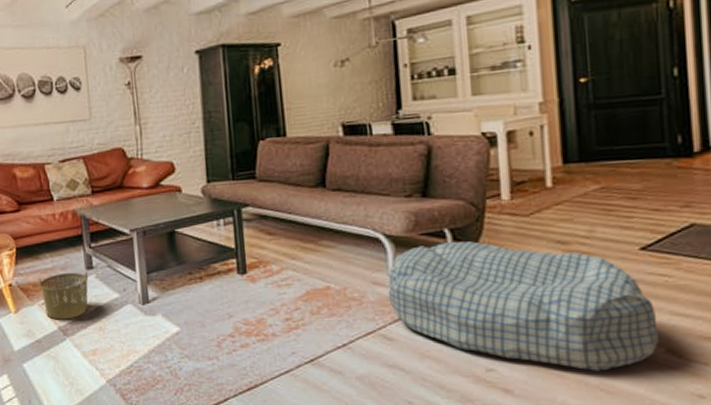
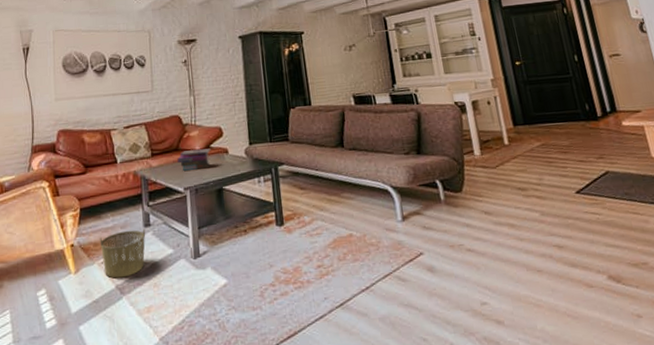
books: none [121,186,161,211] -> present [177,148,211,171]
dog bed: present [388,241,660,371] -> none [397,190,602,299]

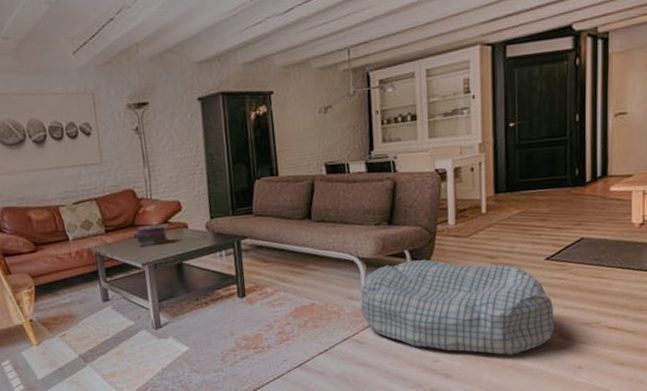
basket: present [99,229,146,279] -> none [58,303,106,349]
dog bed: none [397,190,602,299] -> present [360,259,555,355]

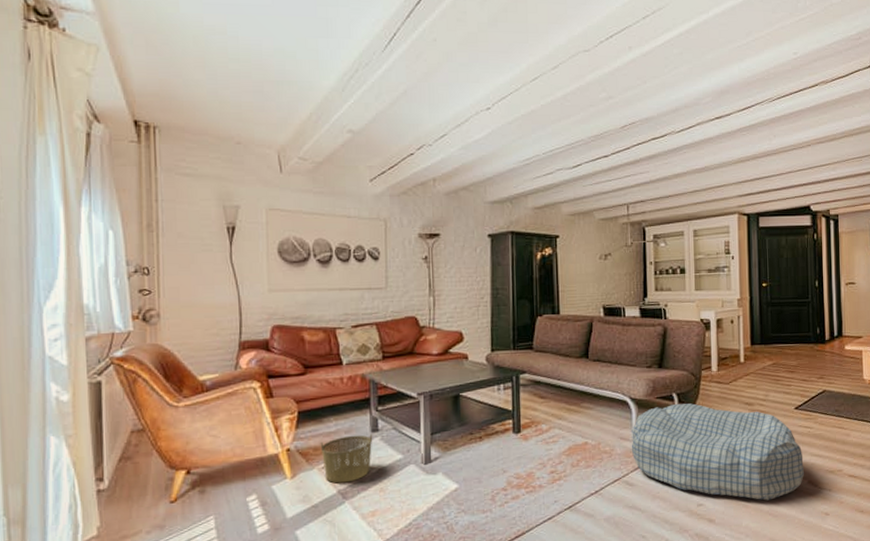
basket: none [58,303,106,349] -> present [320,434,373,484]
books: present [133,223,169,247] -> none [412,353,449,375]

